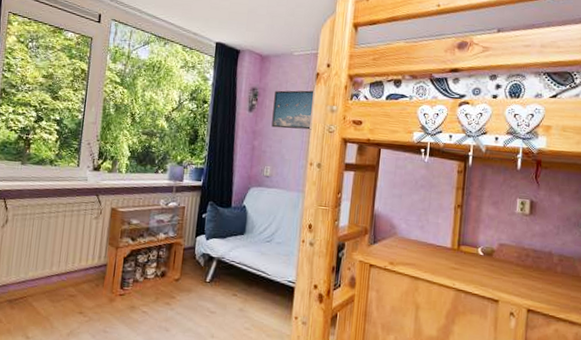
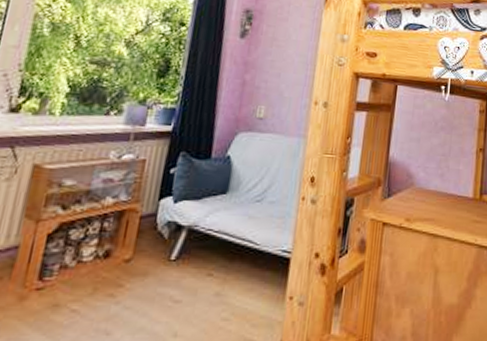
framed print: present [271,90,313,130] -> none [268,14,321,62]

